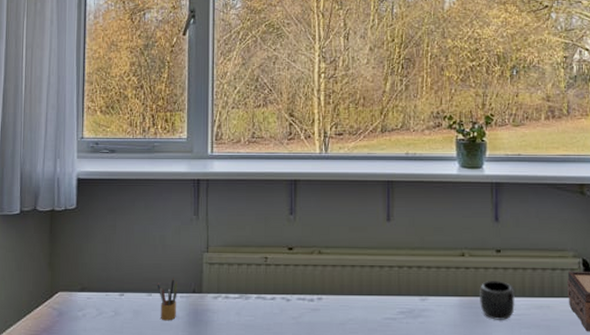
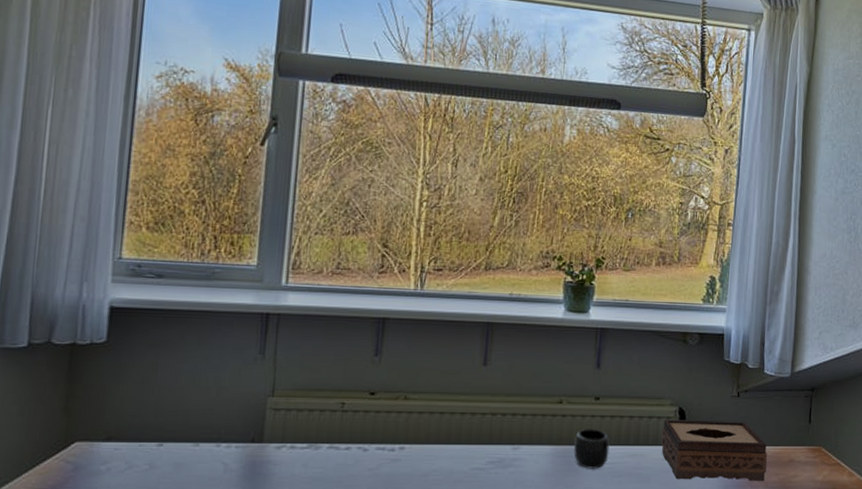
pencil box: present [157,278,178,321] -> none [206,425,233,475]

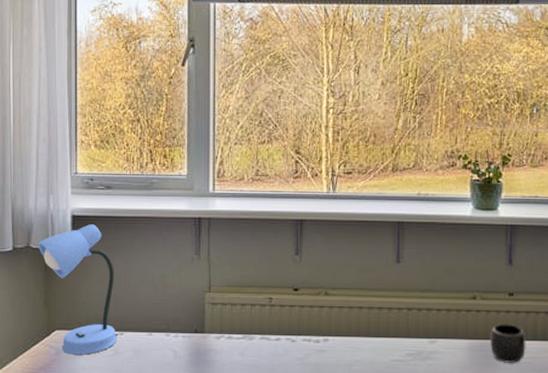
desk lamp: none [61,318,158,471] -> present [37,224,119,355]

